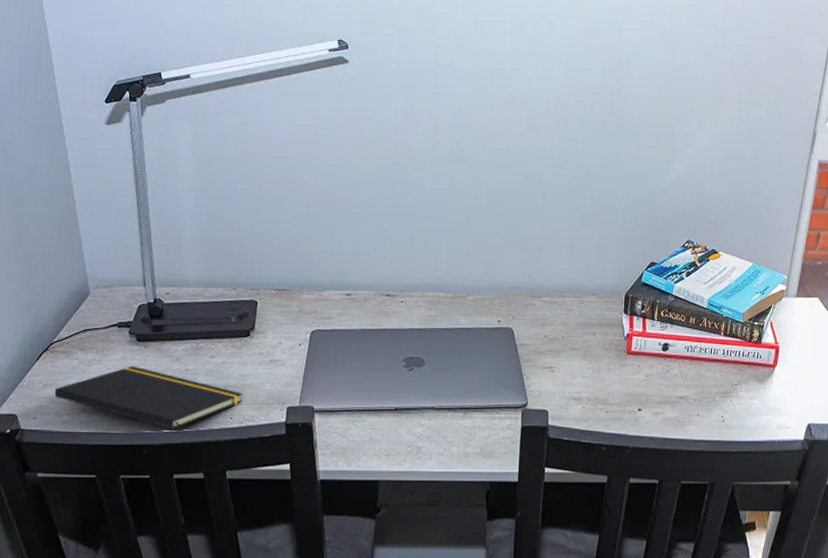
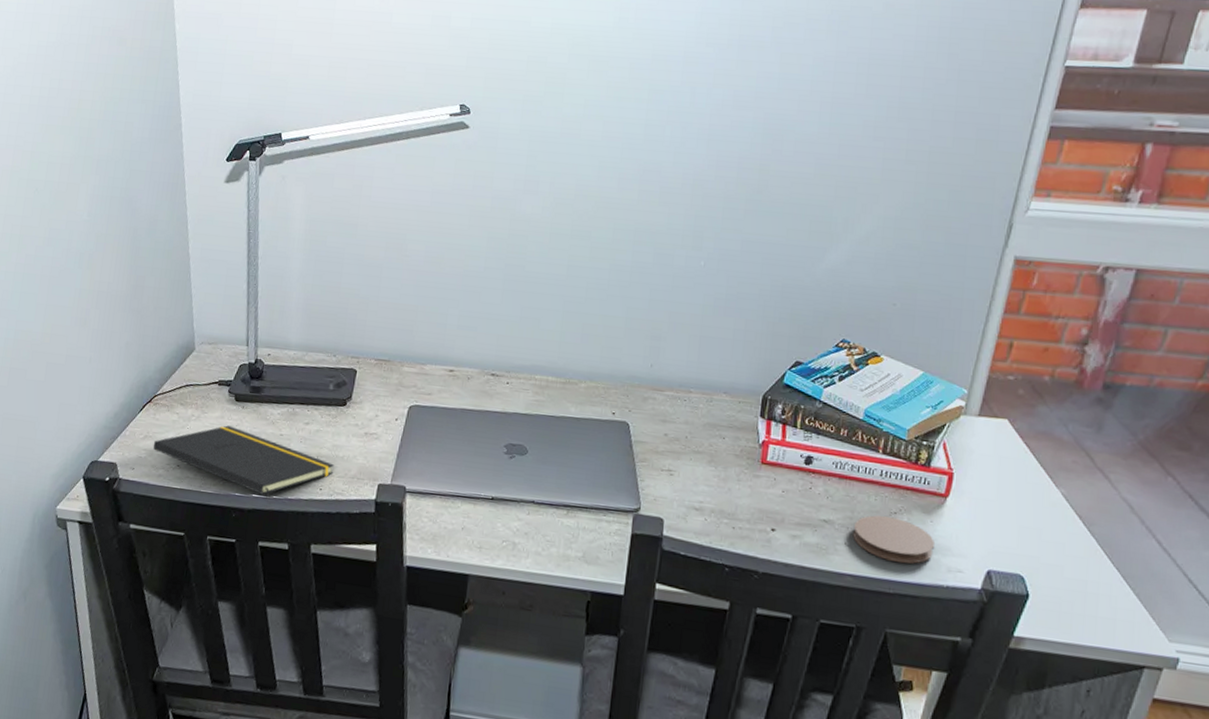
coaster: none [703,388,767,426] -> present [852,515,935,564]

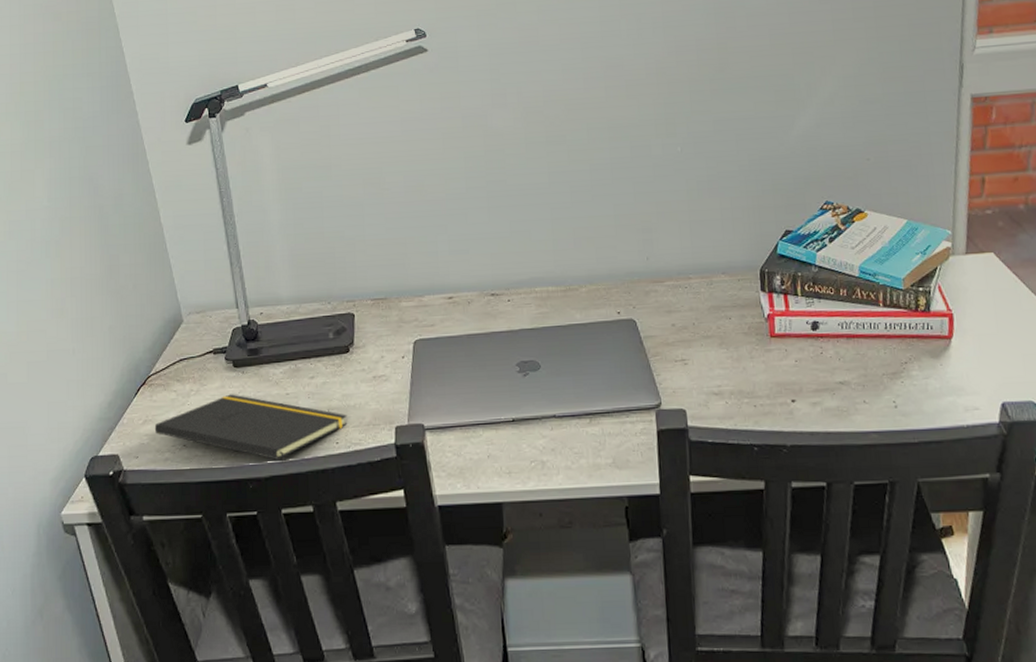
coaster: present [852,515,935,564] -> none [869,367,949,412]

